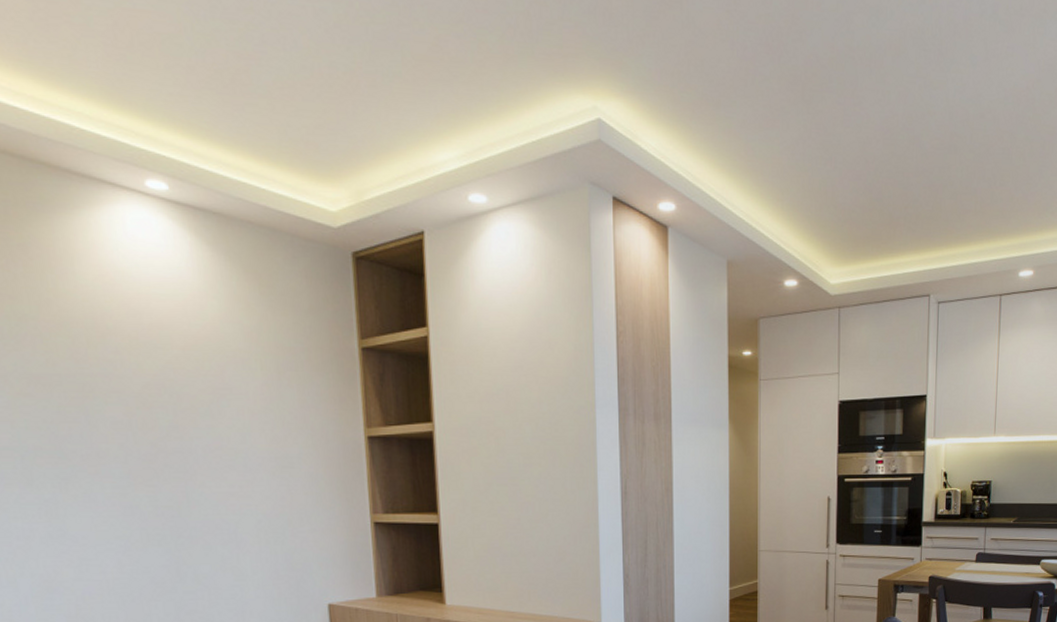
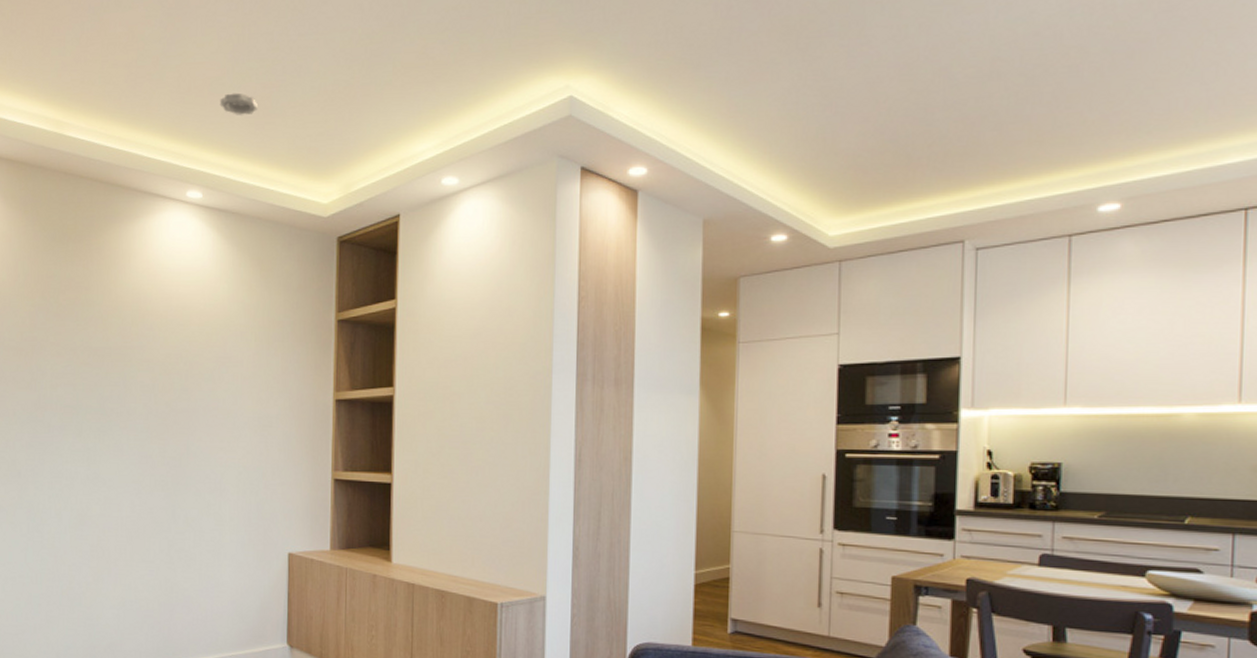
smoke detector: none [178,58,234,90] -> present [220,93,259,115]

